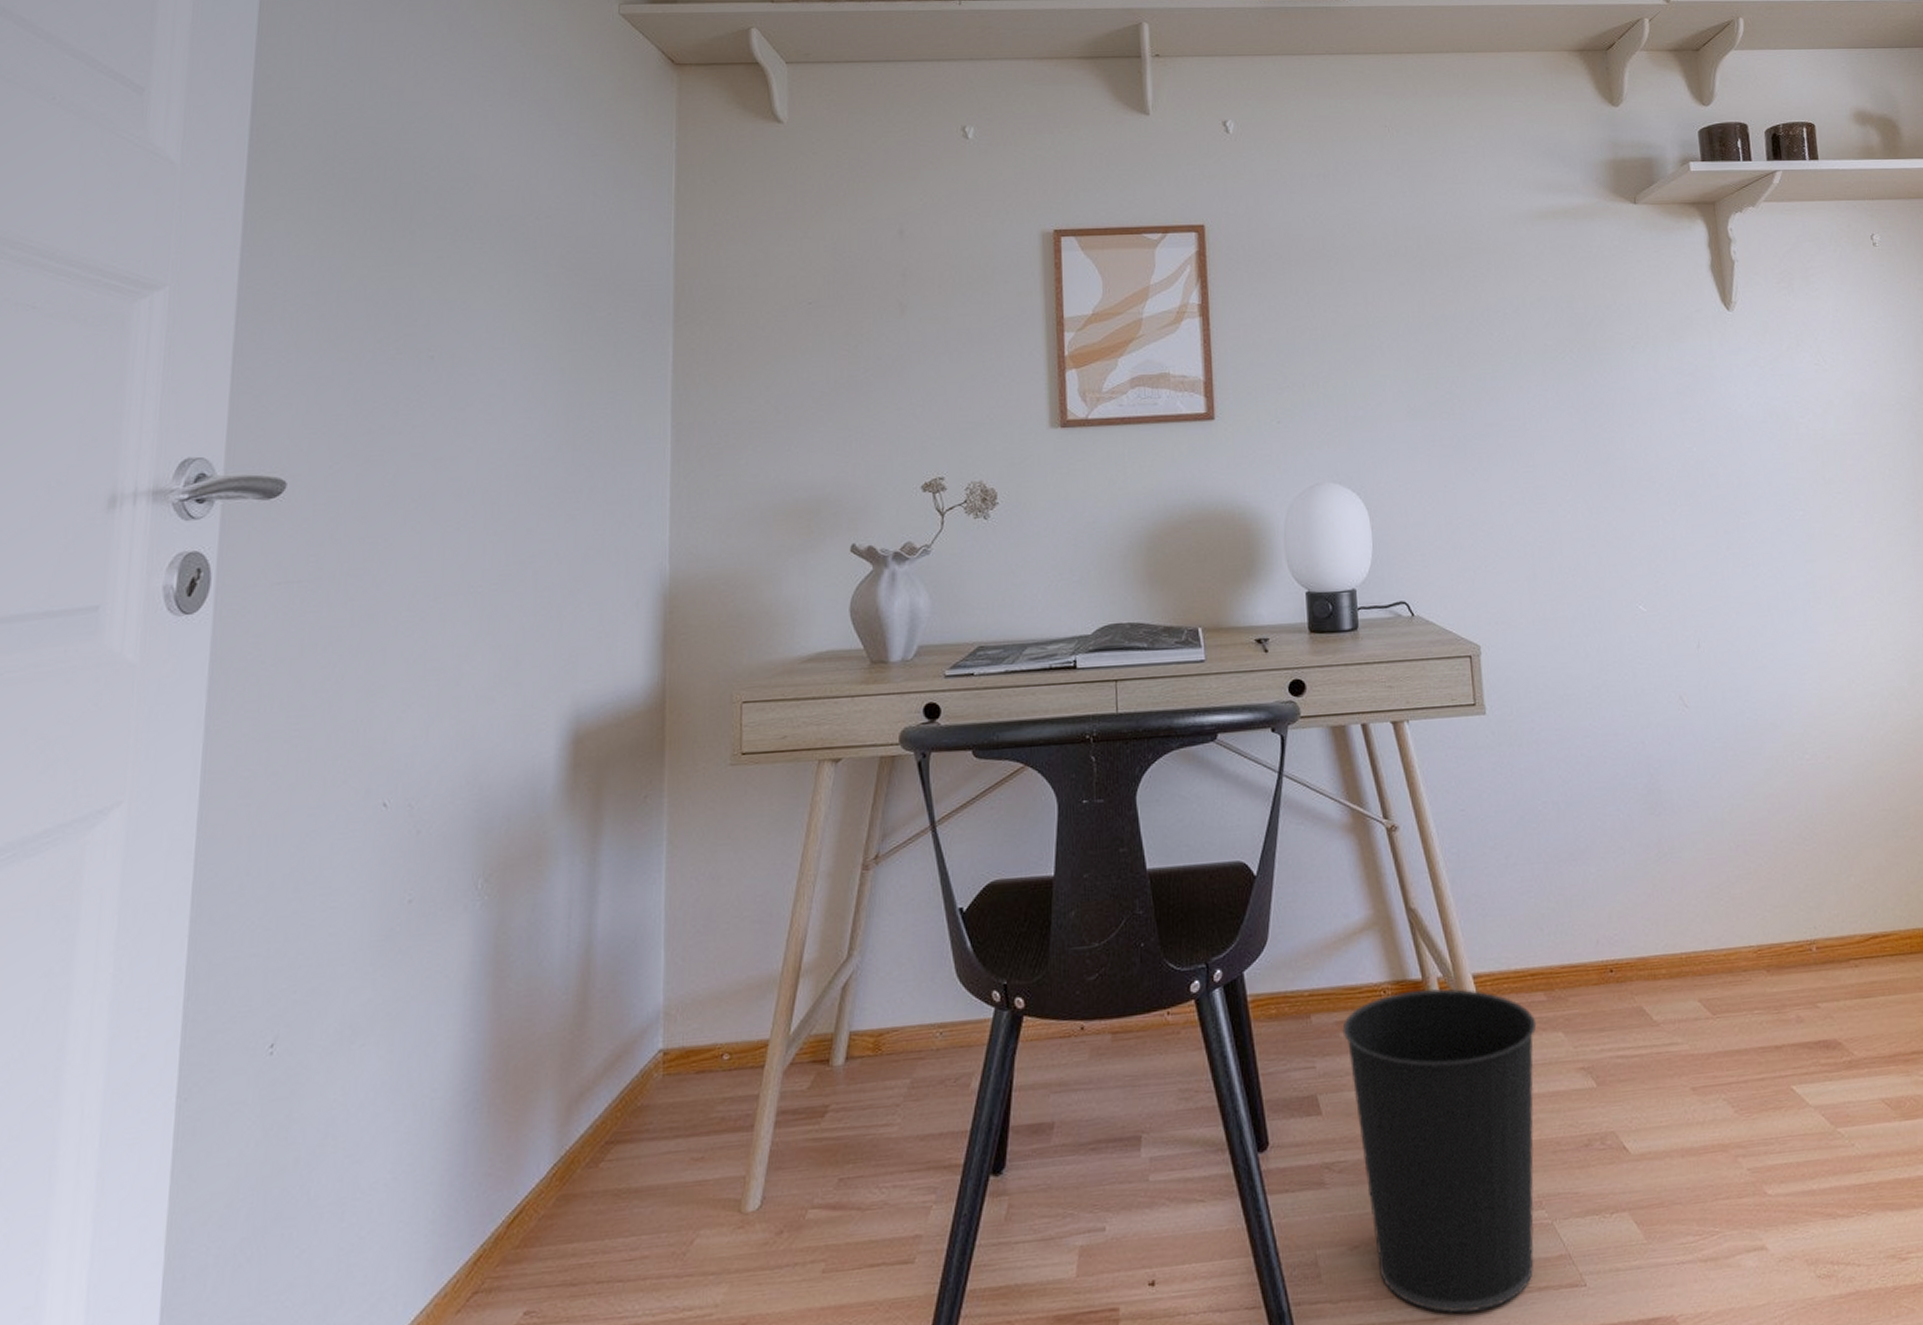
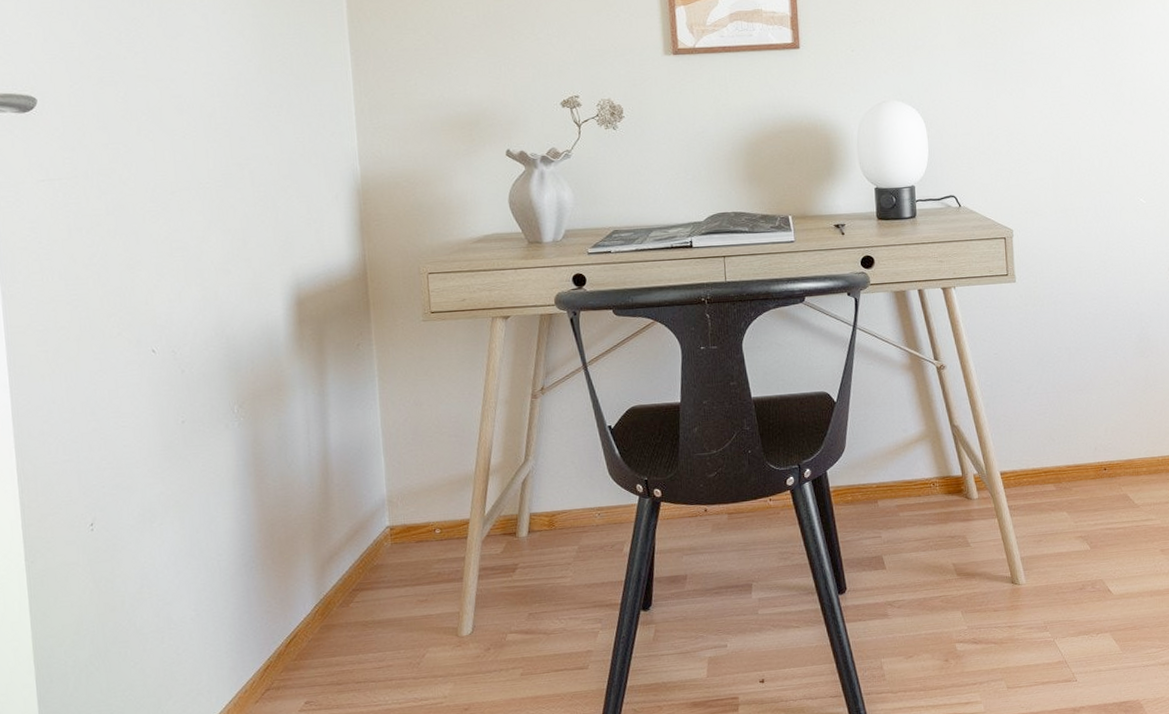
wastebasket: present [1342,988,1537,1313] -> none [901,481,1048,699]

